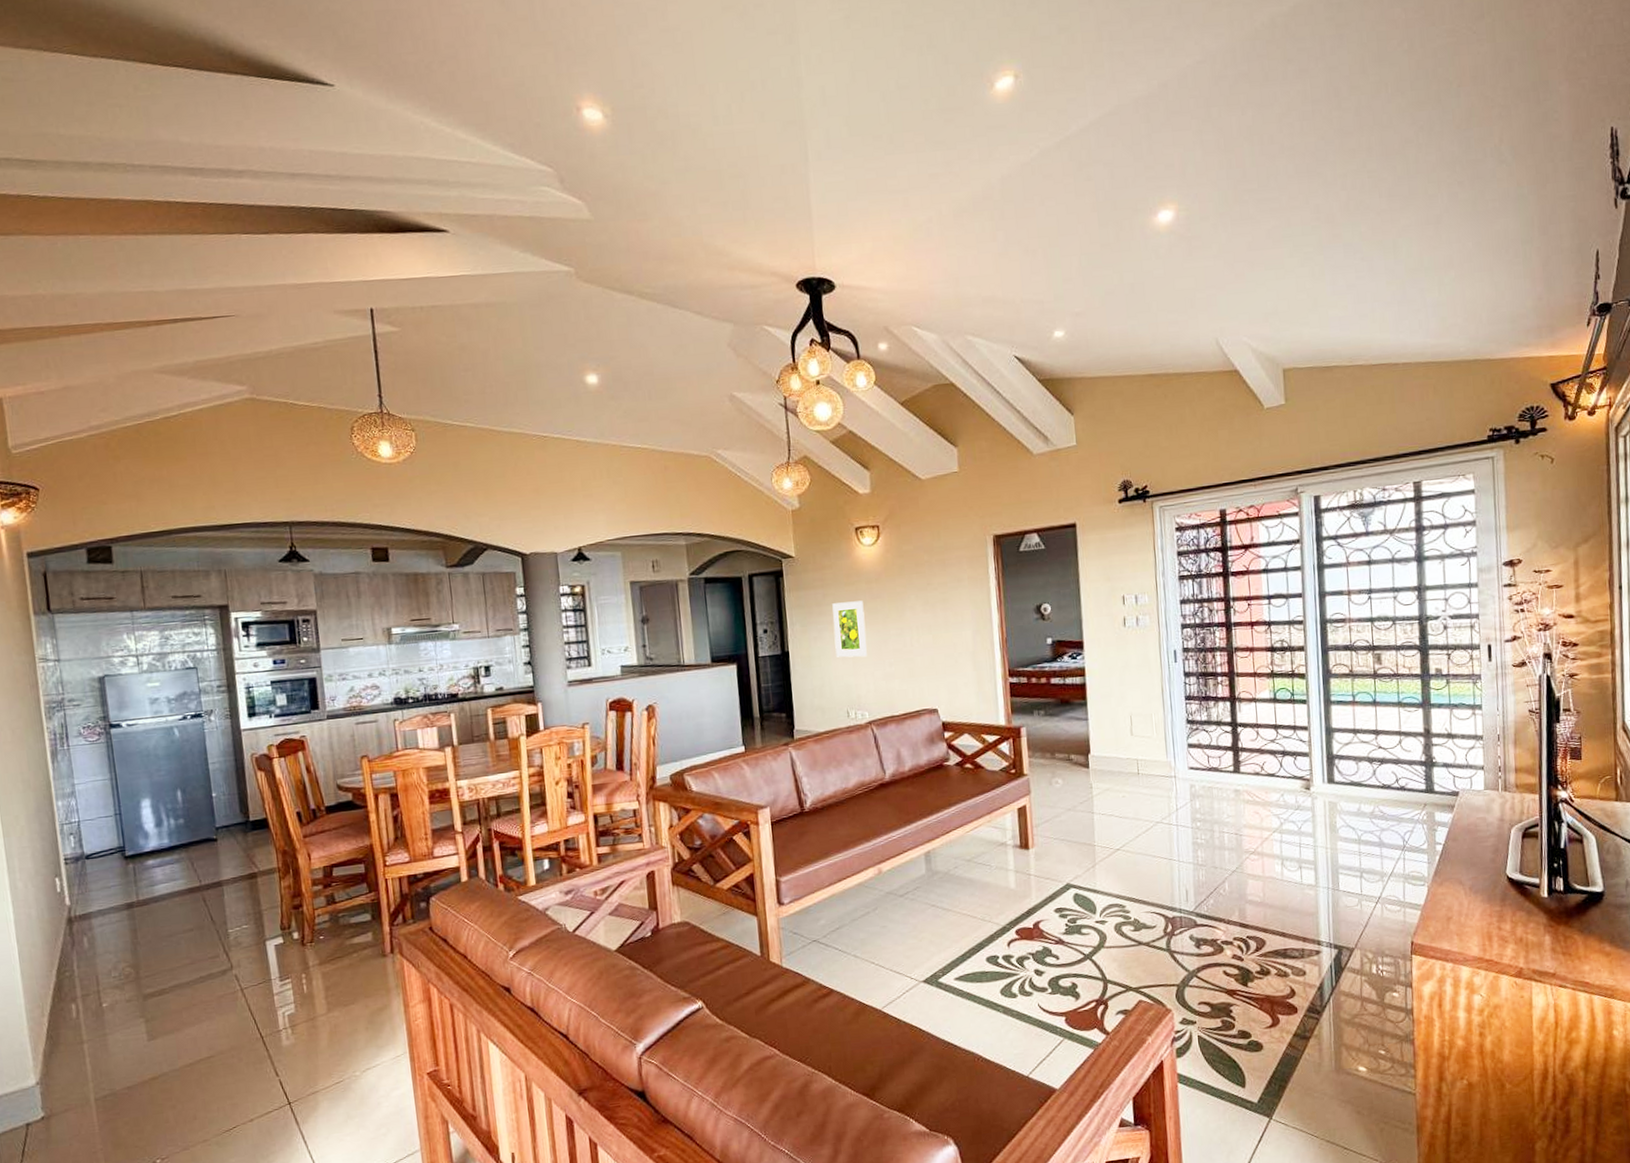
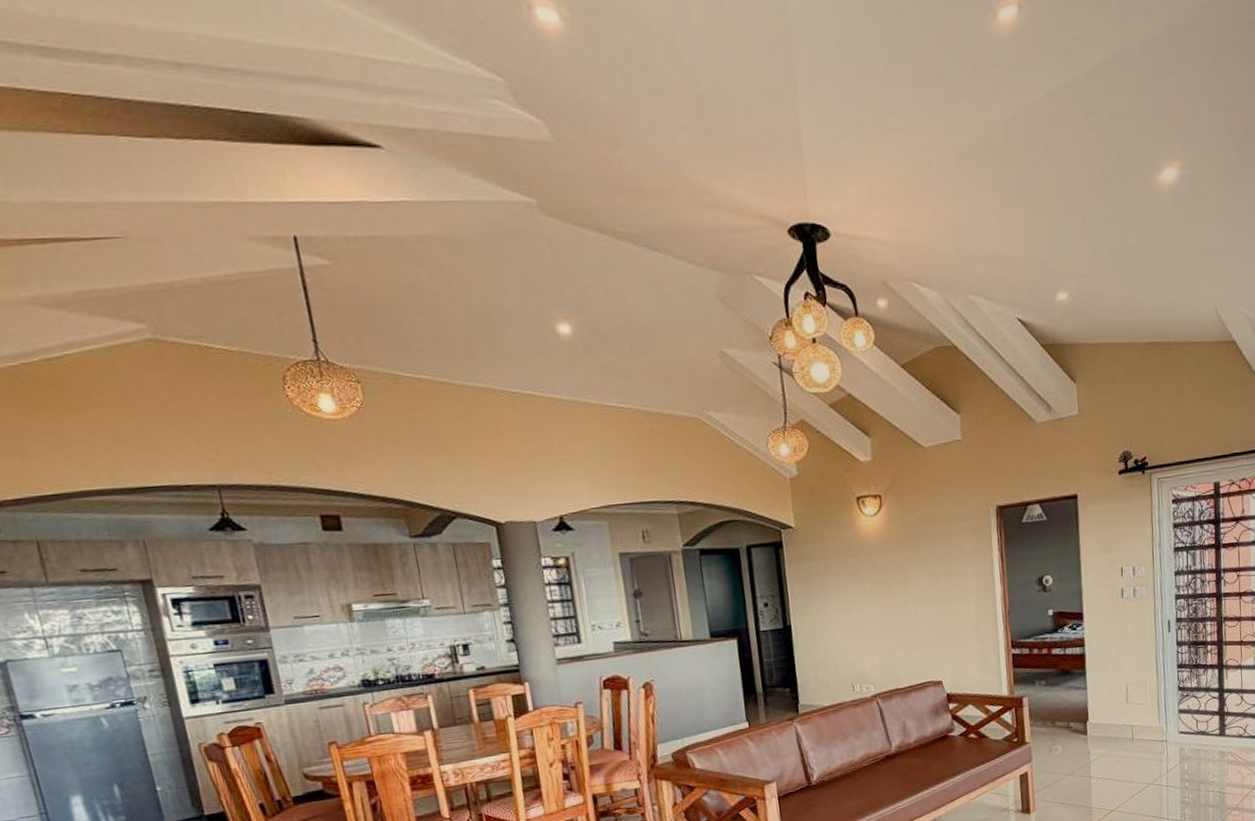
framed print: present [832,600,867,658] -> none [834,573,871,631]

